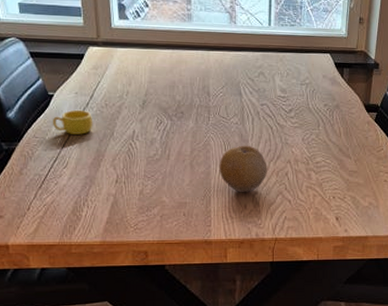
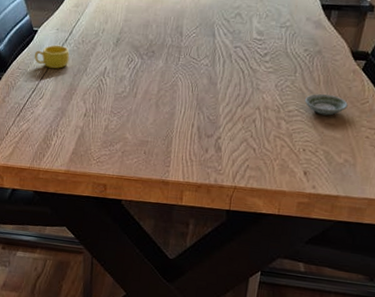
fruit: present [219,145,267,192] -> none [184,88,235,136]
saucer: none [329,145,366,164] -> present [304,94,348,116]

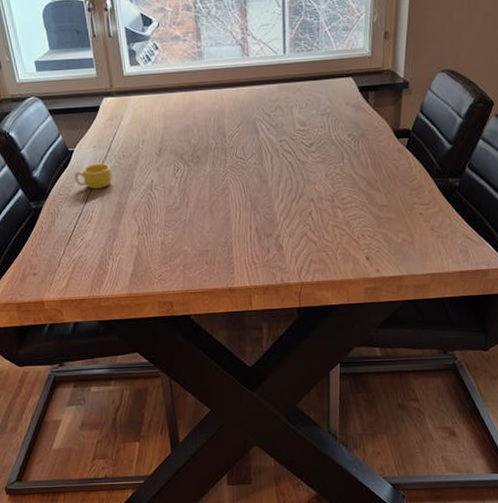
saucer: present [304,94,348,116] -> none [356,177,398,198]

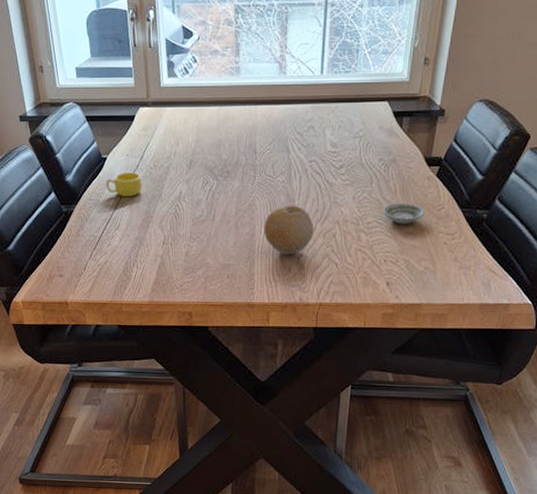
fruit: none [239,186,290,236] -> present [264,205,314,254]
saucer: none [356,177,398,198] -> present [382,203,425,224]

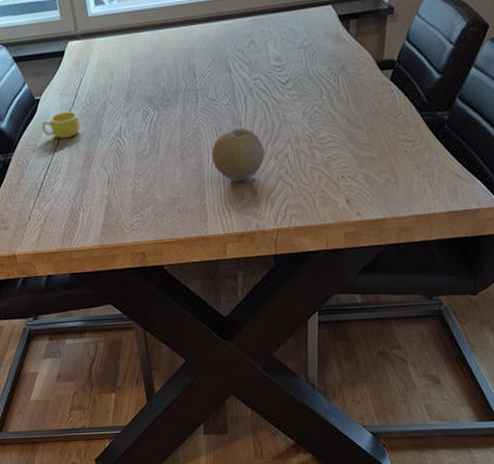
saucer: present [382,203,425,224] -> none [335,113,381,137]

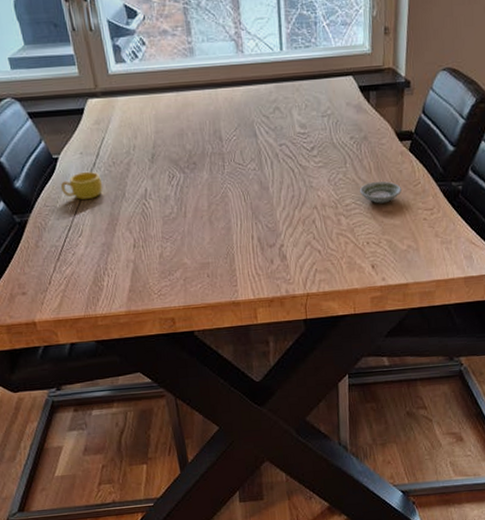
fruit: present [211,128,265,181] -> none [239,193,293,246]
saucer: none [335,113,381,137] -> present [359,181,401,204]

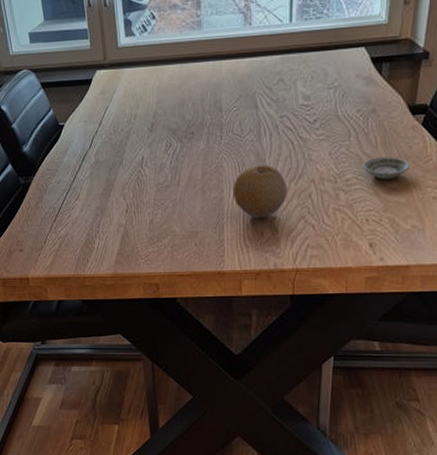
cup: present [61,171,103,200] -> none [64,138,103,165]
fruit: none [239,193,293,246] -> present [233,165,287,218]

